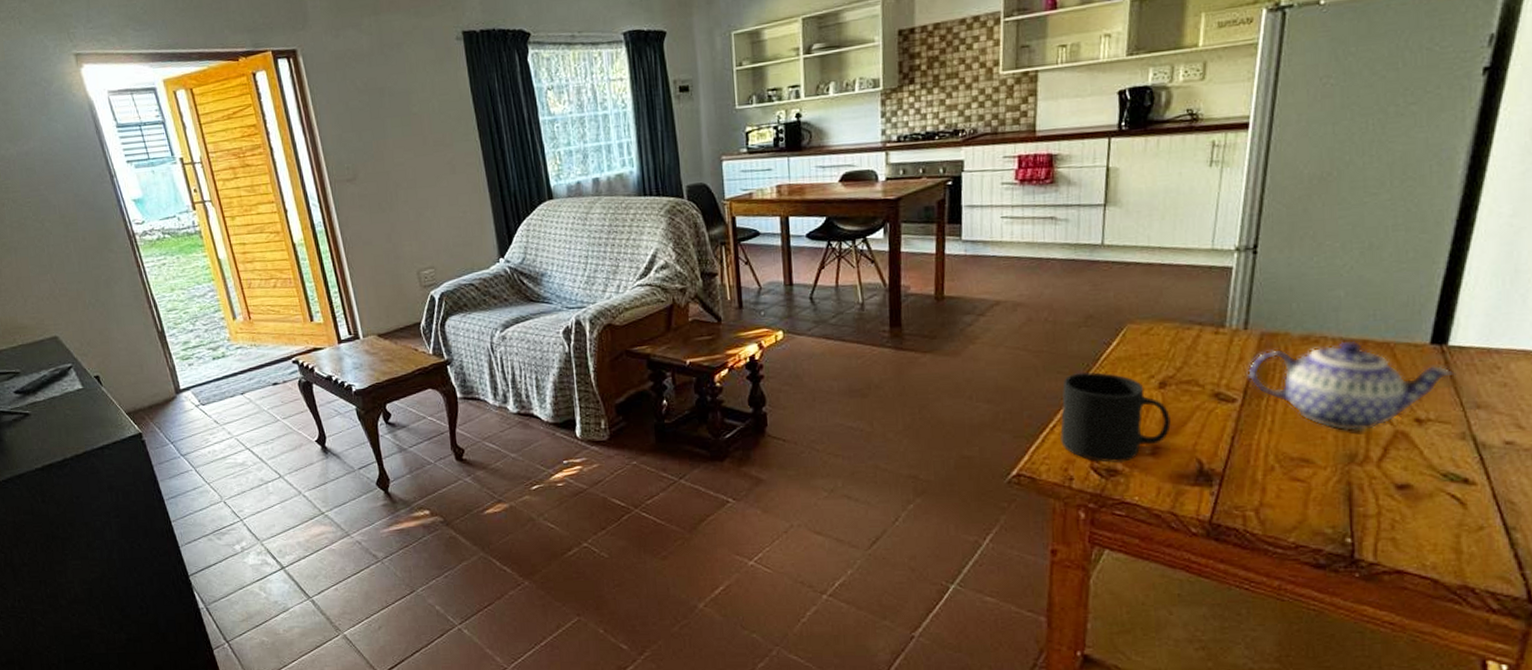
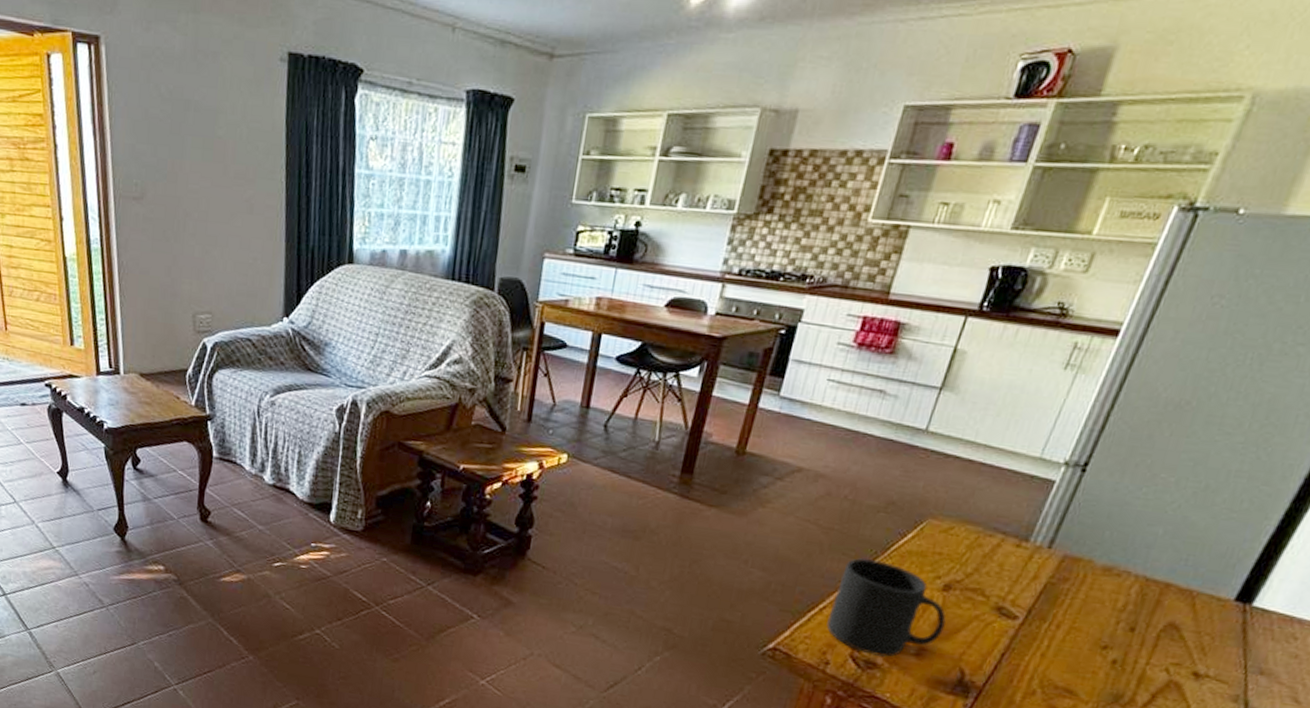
teapot: present [1248,339,1457,432] -> none [1037,574,1251,675]

